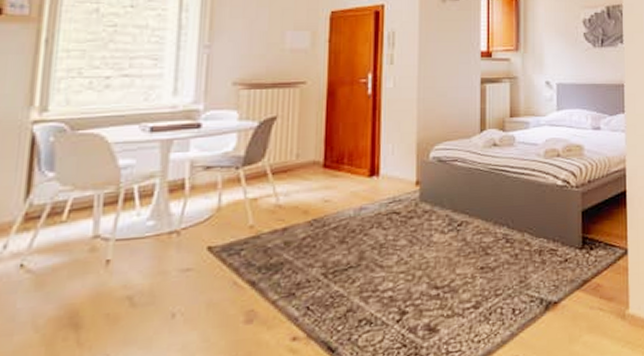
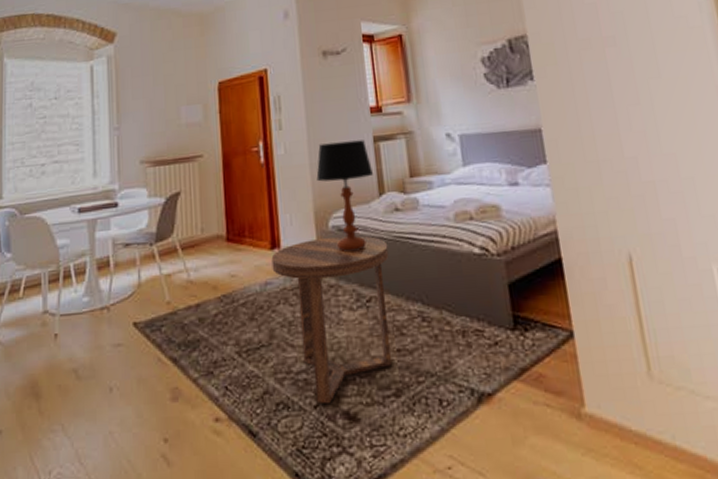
side table: none [368,166,483,319] -> present [271,235,392,405]
table lamp: none [423,80,477,180] -> present [316,140,373,252]

